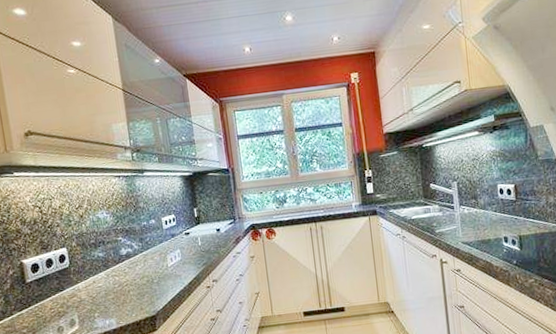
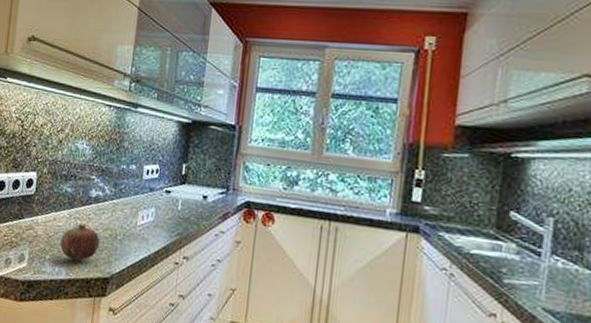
fruit: none [104,278,141,311] -> present [60,223,100,261]

